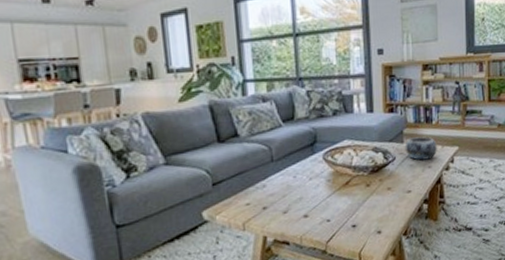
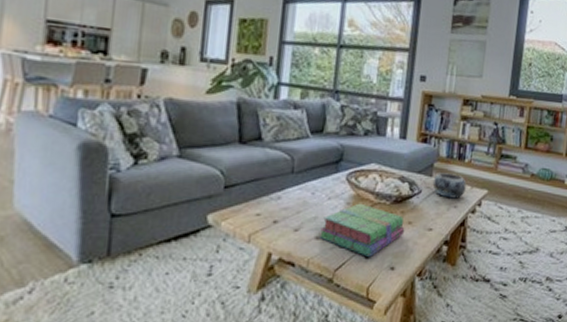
stack of books: none [307,178,385,226] -> present [320,203,405,257]

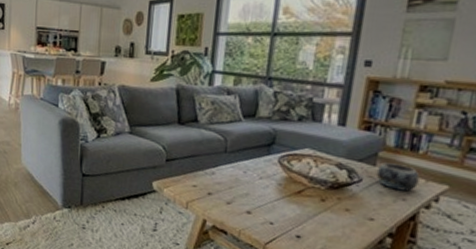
stack of books: present [320,203,405,257] -> none [251,185,342,237]

